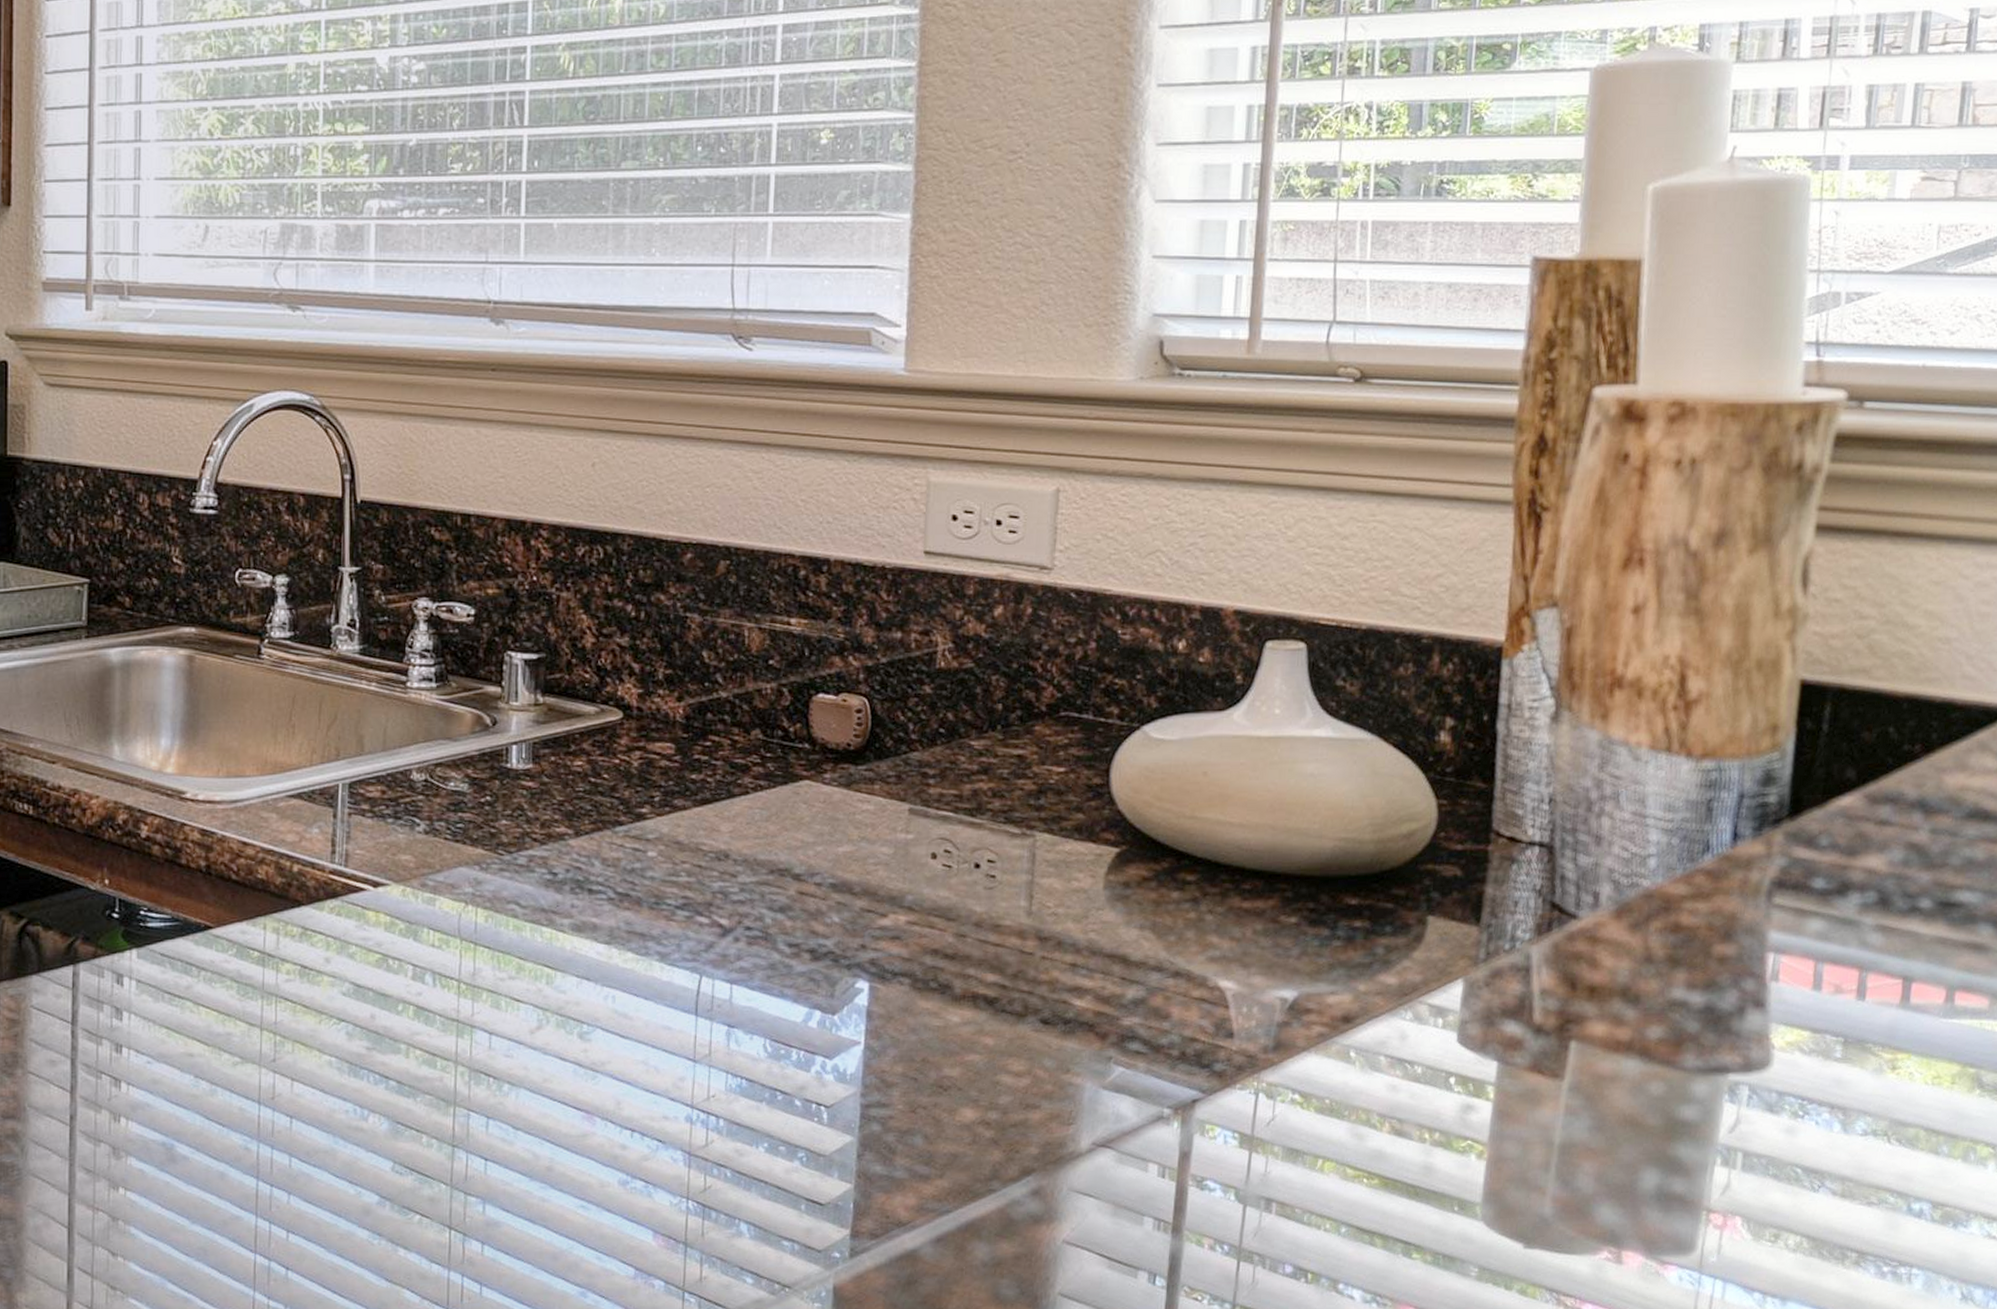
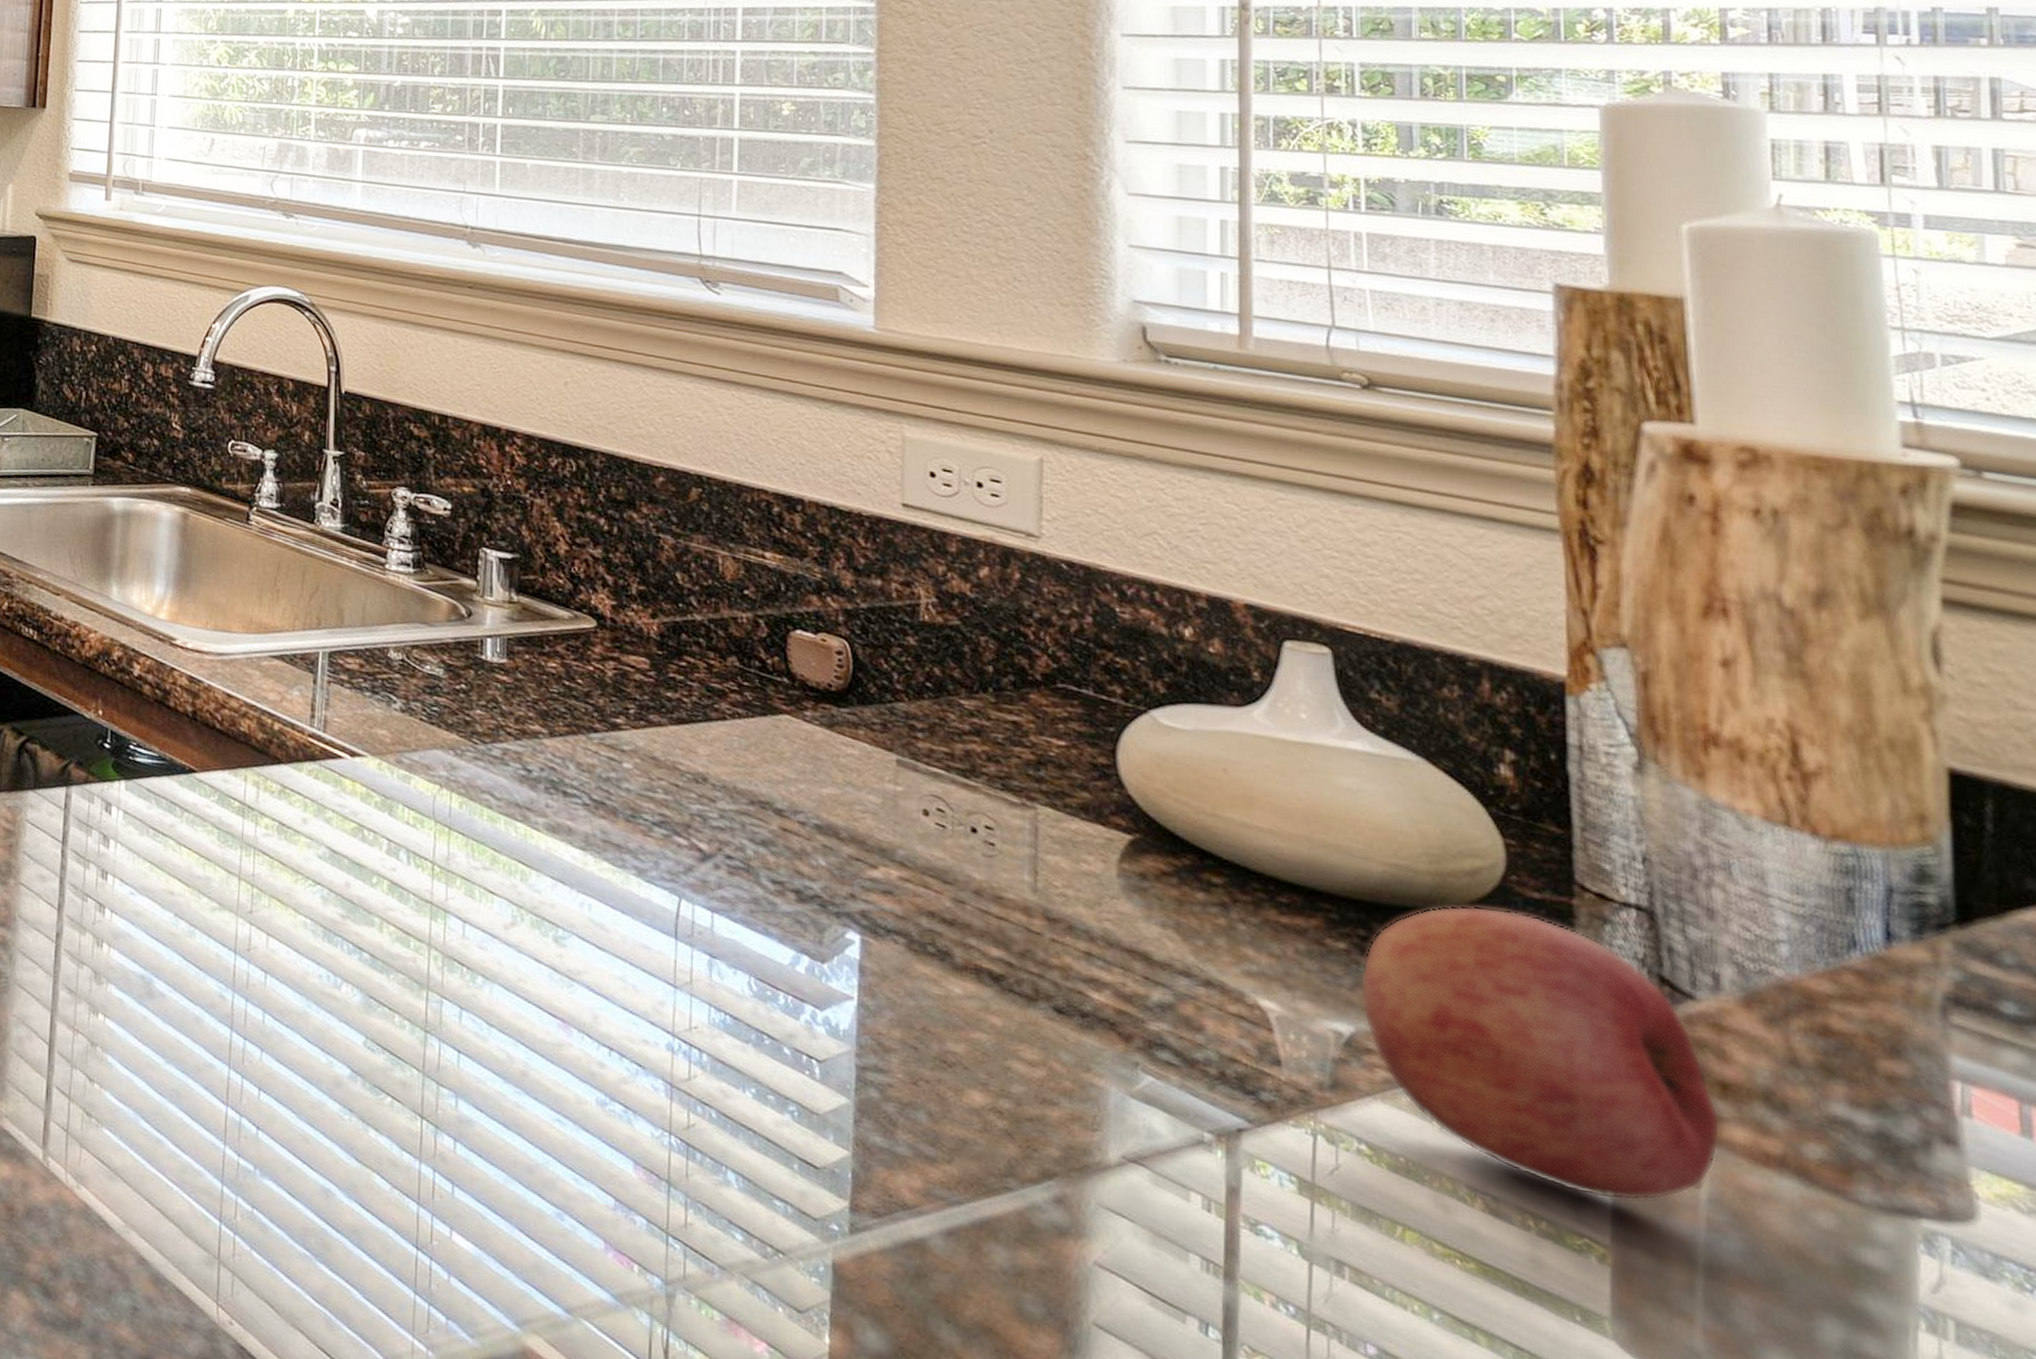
fruit: none [1304,864,1586,1104] -> present [1360,905,1721,1202]

